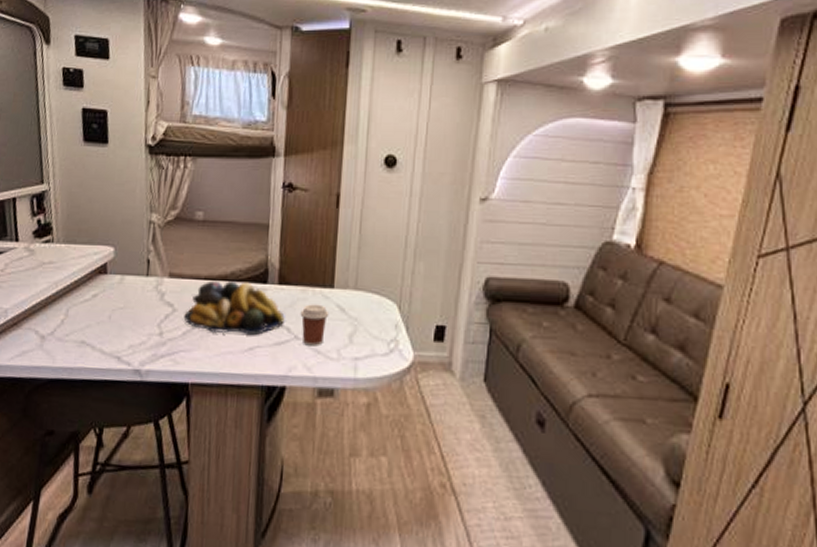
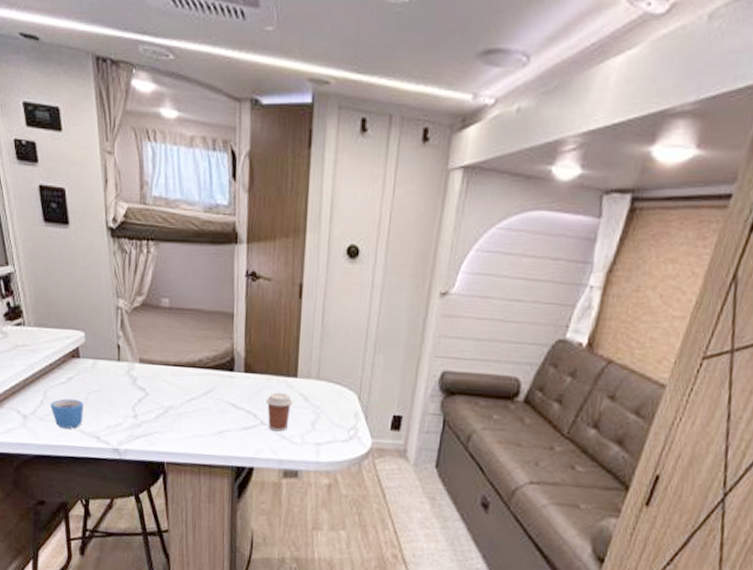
mug: none [71,317,107,349] -> present [50,398,83,429]
fruit bowl: present [184,280,285,336] -> none [156,367,251,420]

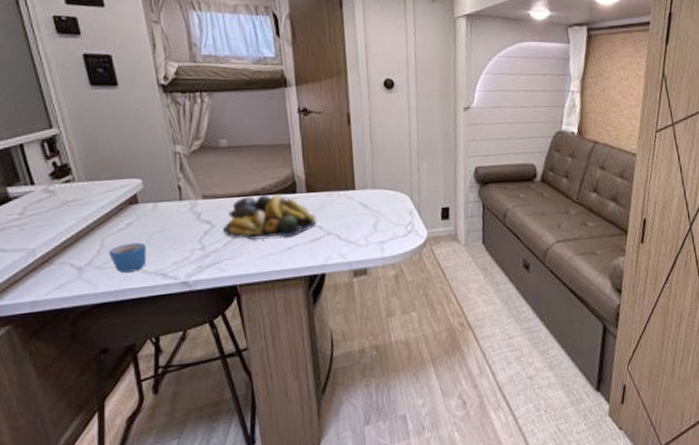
fruit bowl: none [156,367,251,420] -> present [222,194,317,241]
coffee cup: present [266,392,293,432] -> none [329,204,355,238]

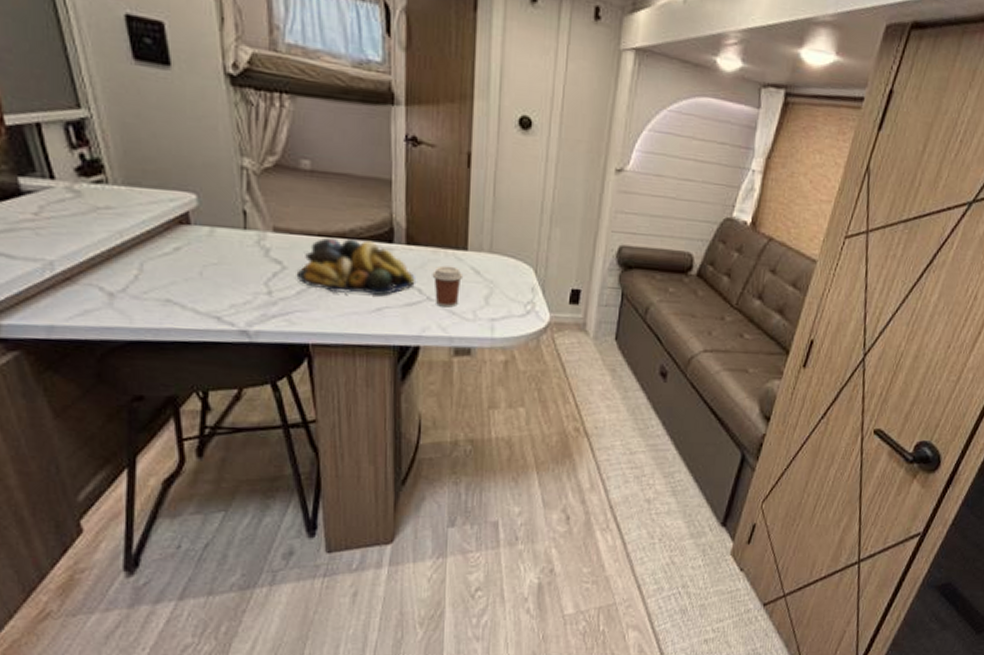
mug: present [109,242,147,273] -> none [149,272,197,308]
coffee cup: none [329,204,355,238] -> present [432,265,464,308]

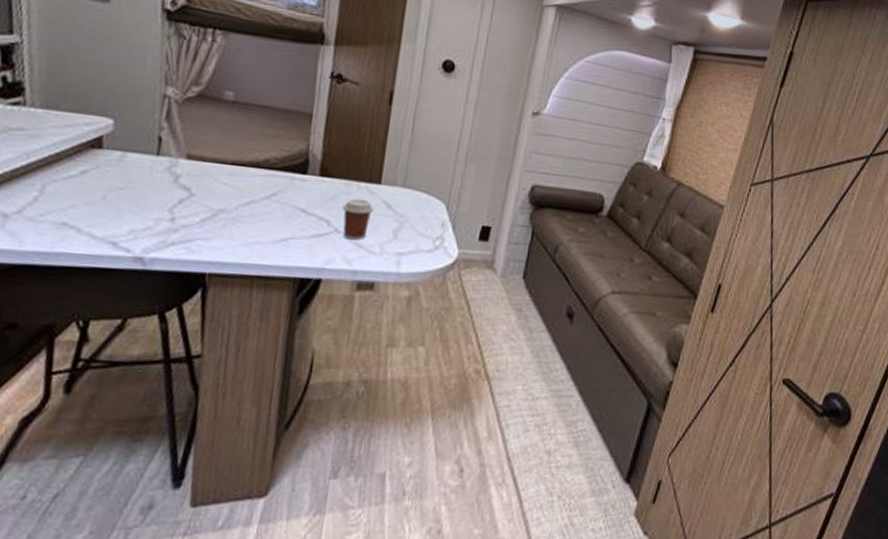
fruit bowl: present [296,237,415,296] -> none [203,166,325,227]

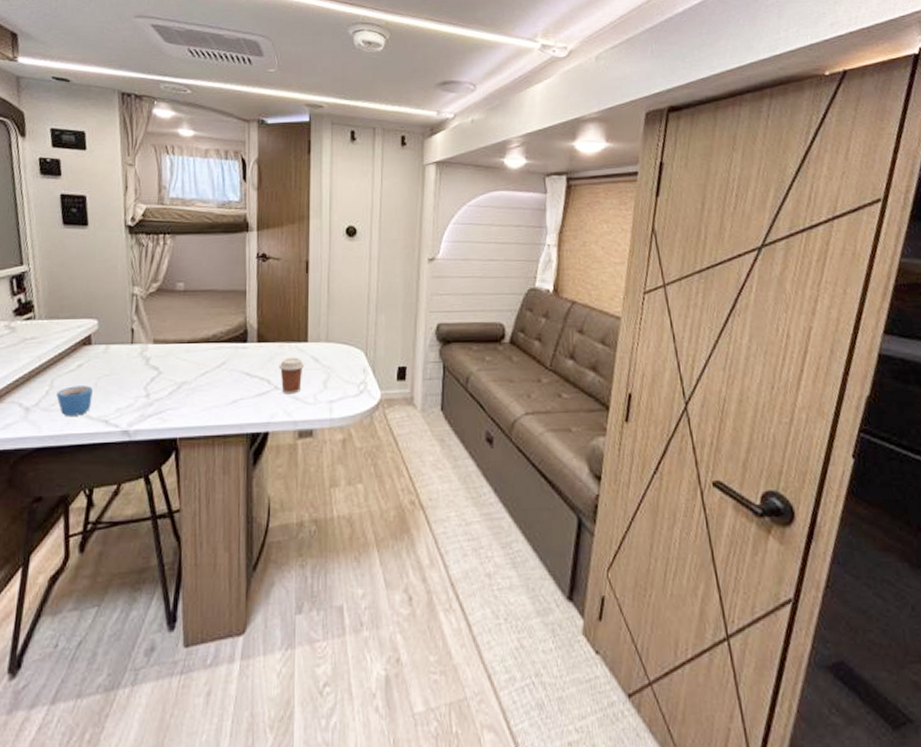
mug: none [48,195,100,232] -> present [56,385,93,416]

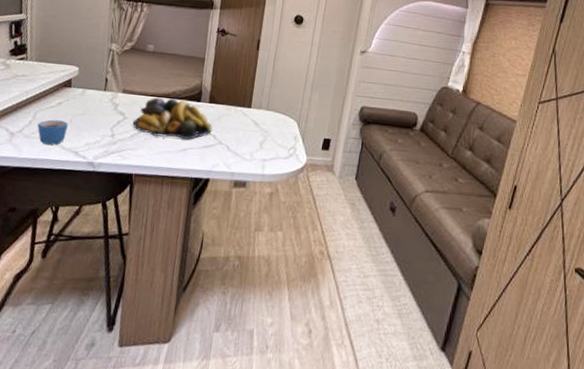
fruit bowl: none [169,342,265,391] -> present [132,97,213,140]
coffee cup: present [279,357,305,394] -> none [224,118,247,150]

